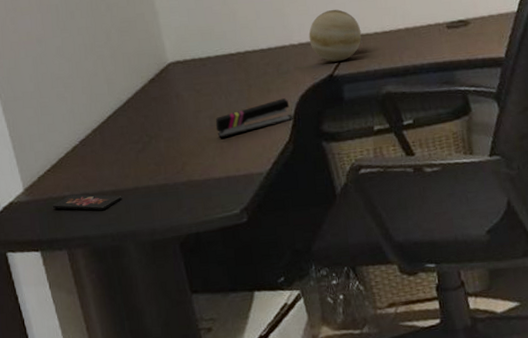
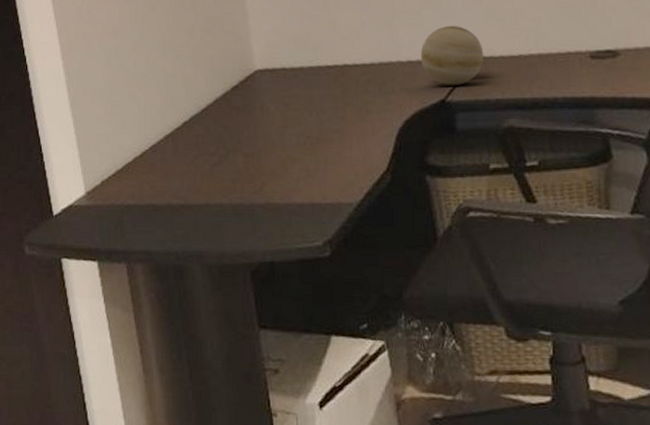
smartphone: present [52,194,122,211] -> none [114,203,191,224]
stapler: present [215,98,293,139] -> none [303,122,394,160]

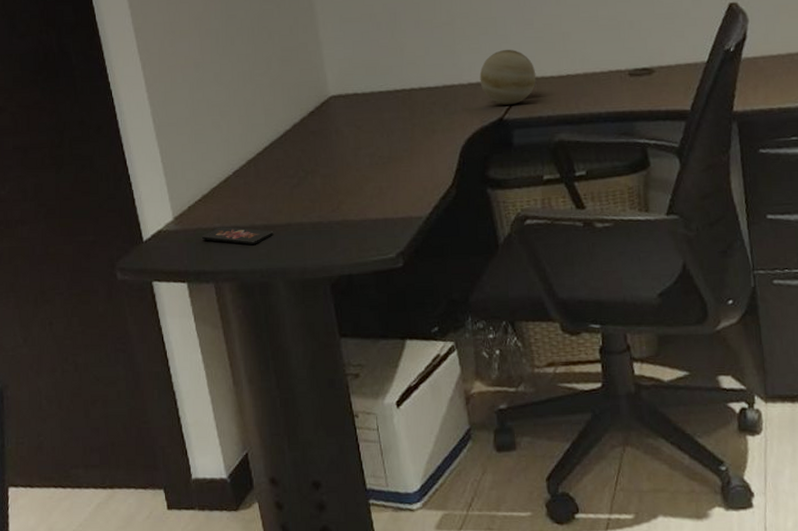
smartphone: none [114,203,191,224] -> present [201,226,274,245]

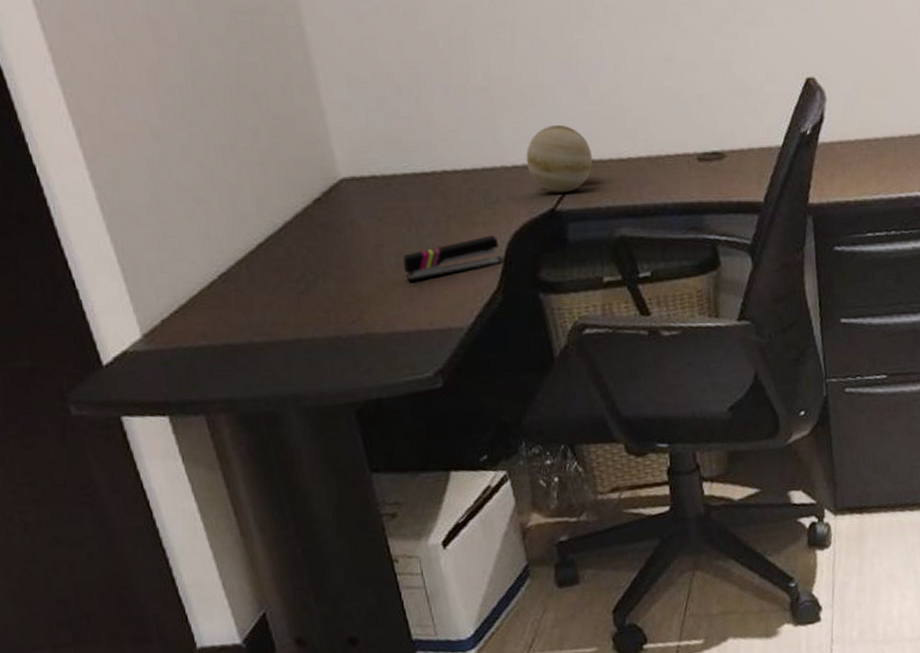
smartphone: present [201,226,274,245] -> none [182,344,279,366]
stapler: none [375,140,458,179] -> present [403,235,503,282]

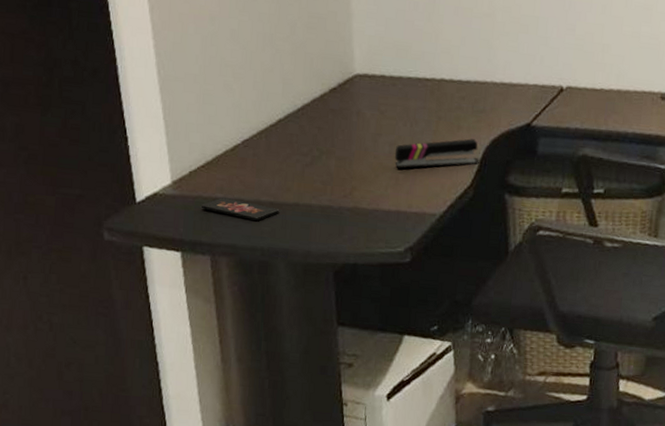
smartphone: none [182,344,279,366] -> present [200,197,280,221]
decorative ball: present [526,125,593,194] -> none [513,52,571,112]

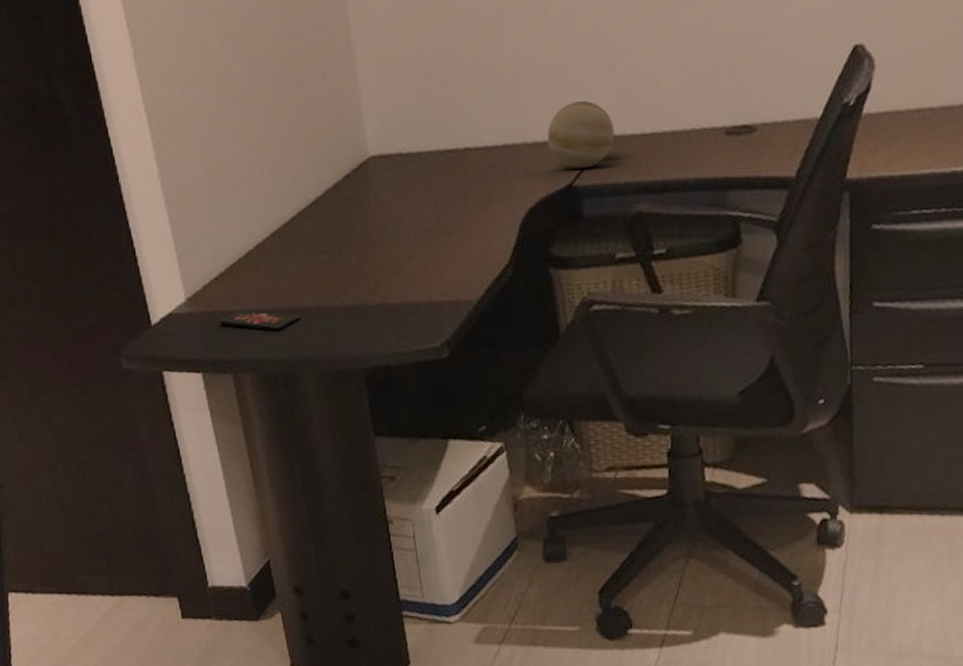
stapler: present [394,138,479,169] -> none [420,210,517,255]
decorative ball: none [513,52,571,112] -> present [547,101,615,169]

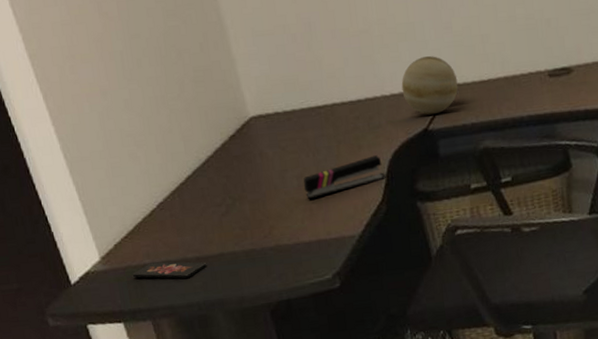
stapler: none [420,210,517,255] -> present [303,155,386,200]

